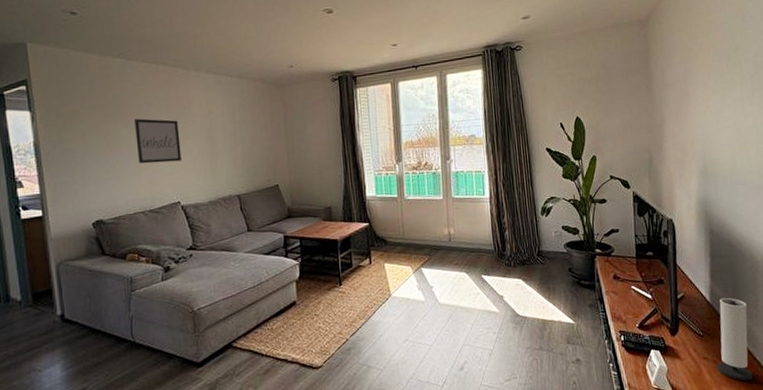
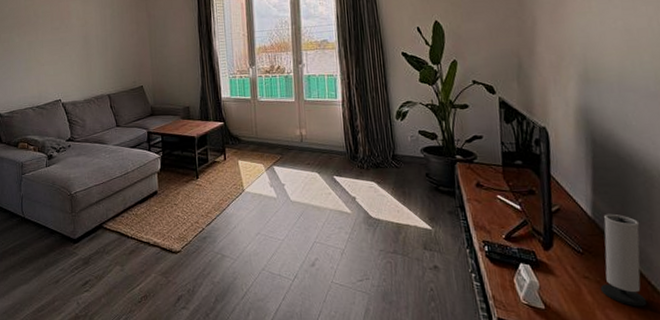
wall art: present [135,118,181,164] -> none [26,28,62,67]

